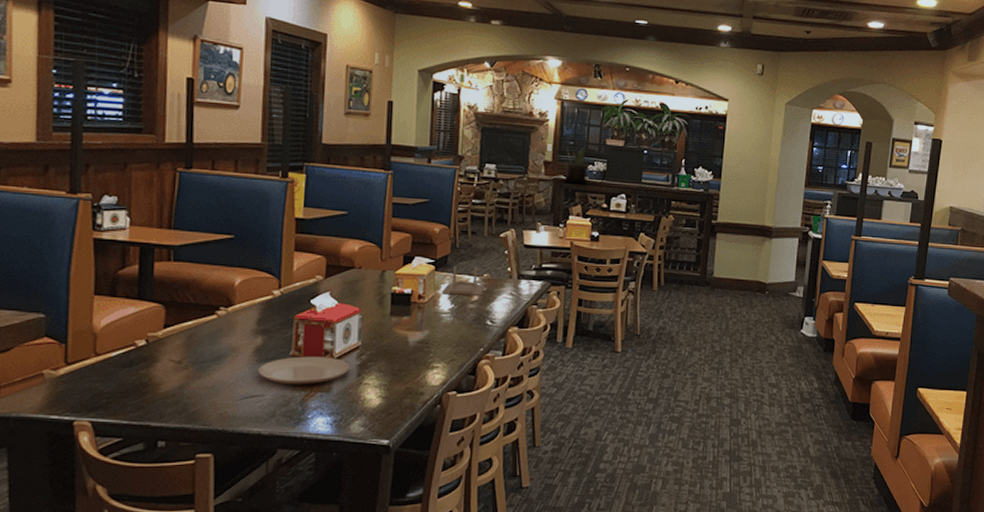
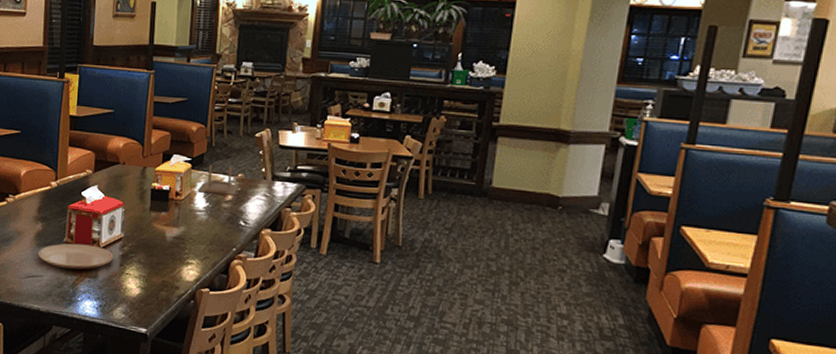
planter: present [565,147,589,185] -> none [325,42,351,83]

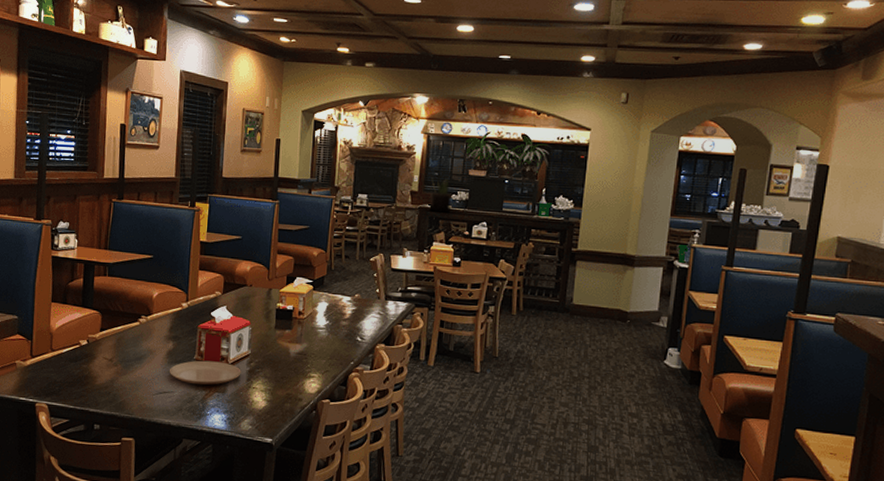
napkin holder: present [197,164,240,195] -> none [318,286,357,314]
planter: none [325,42,351,83] -> present [430,177,453,213]

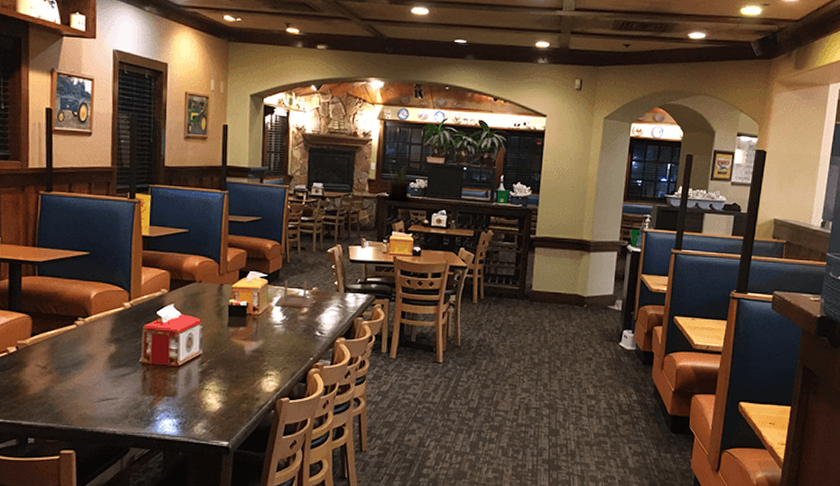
plate: present [170,360,241,386] -> none [113,363,193,390]
napkin holder: none [318,286,357,314] -> present [274,279,315,308]

